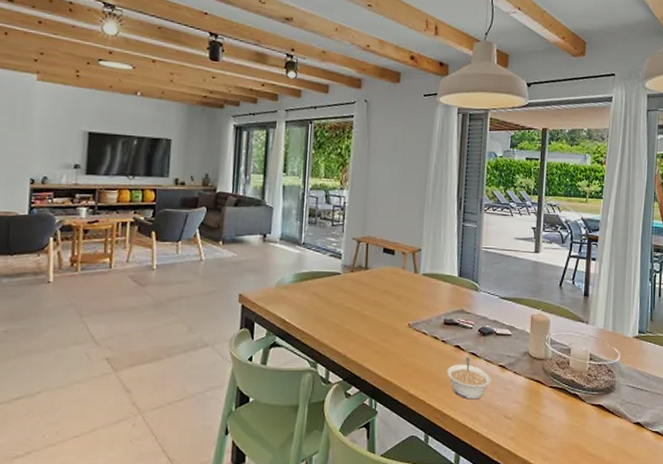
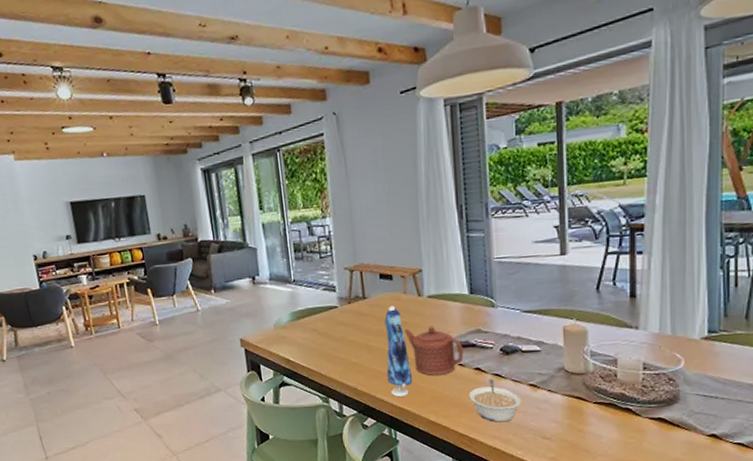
dress: none [376,278,400,367] -> present [384,305,413,397]
teapot: none [397,302,447,349] -> present [403,326,464,375]

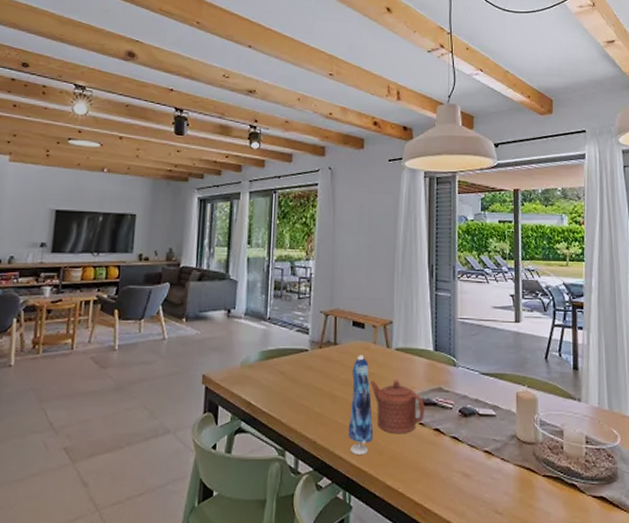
legume: present [469,378,522,423] -> none [427,441,477,492]

